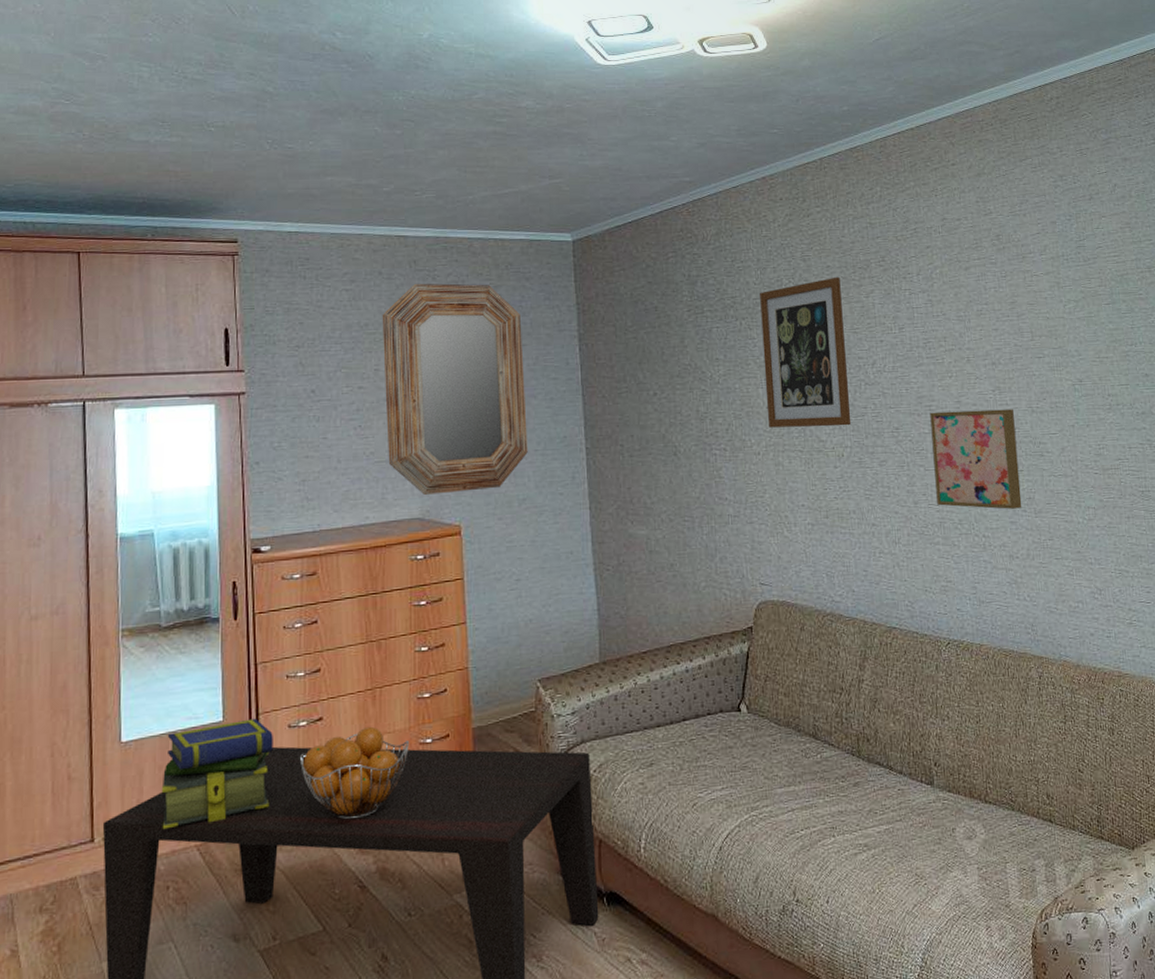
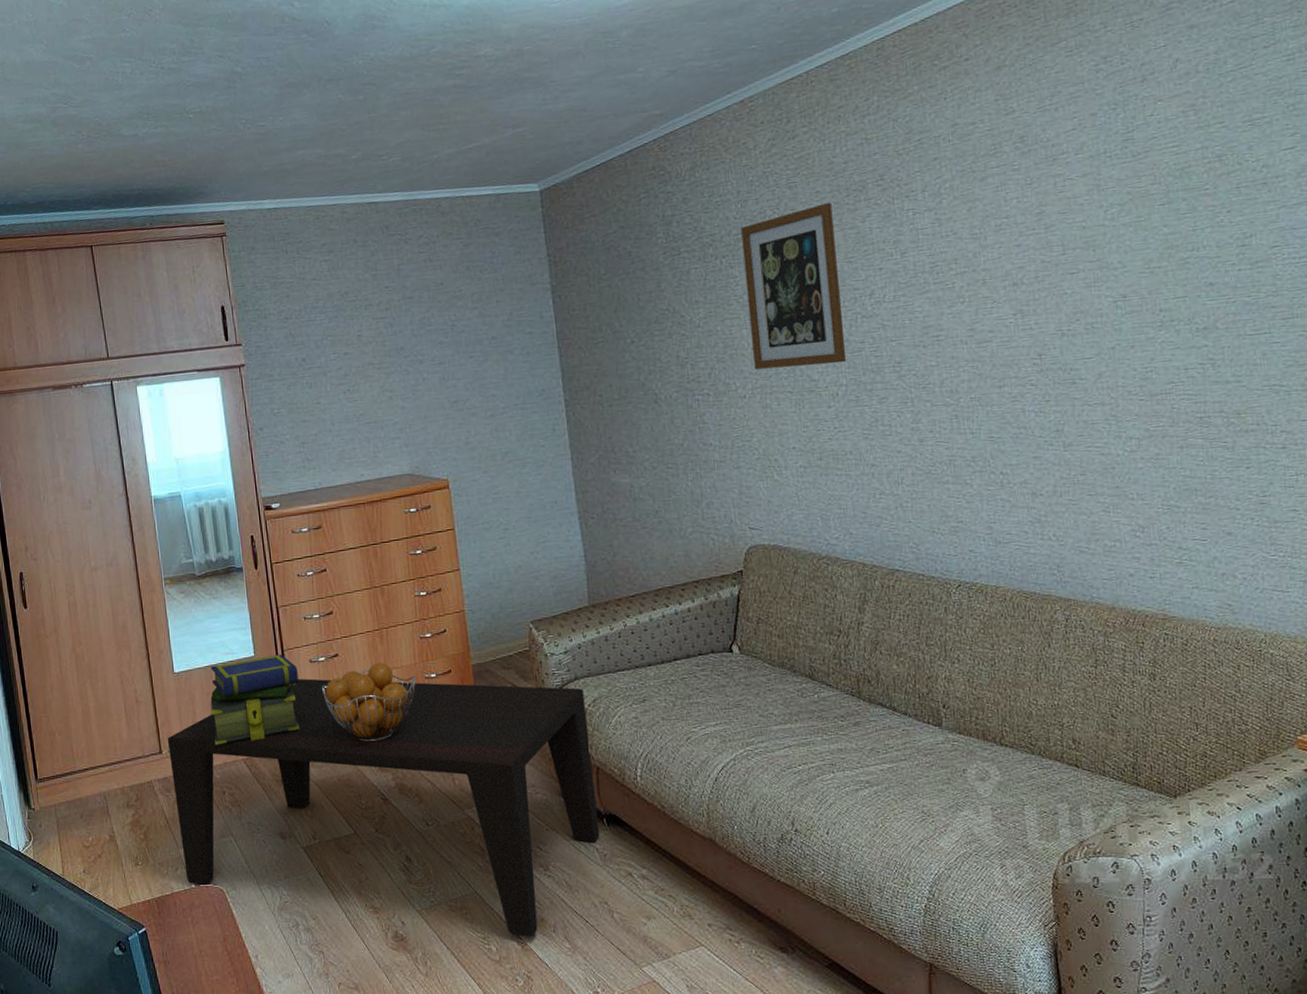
home mirror: present [382,283,528,495] -> none [360,244,508,452]
wall art: present [930,409,1022,509] -> none [937,333,1048,444]

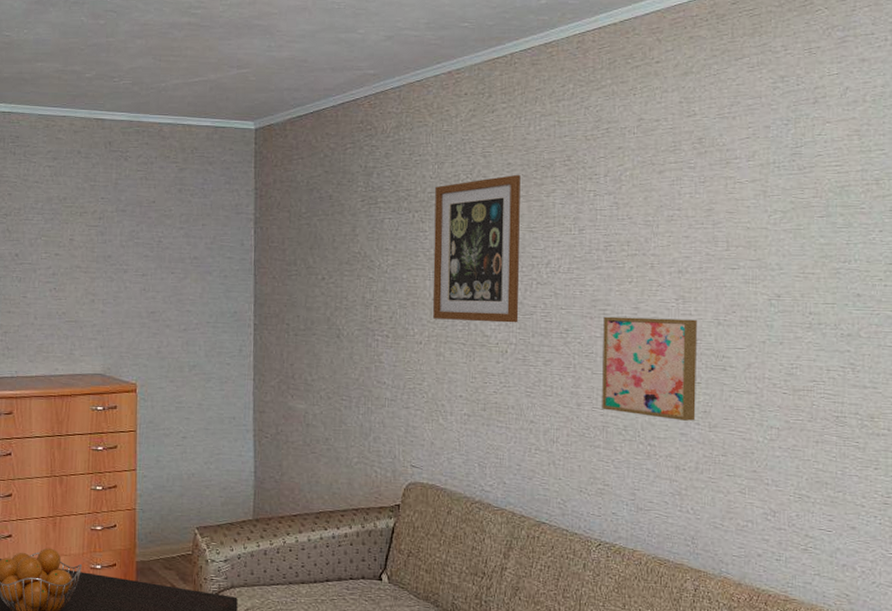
wall art: none [937,333,1048,444] -> present [602,316,697,421]

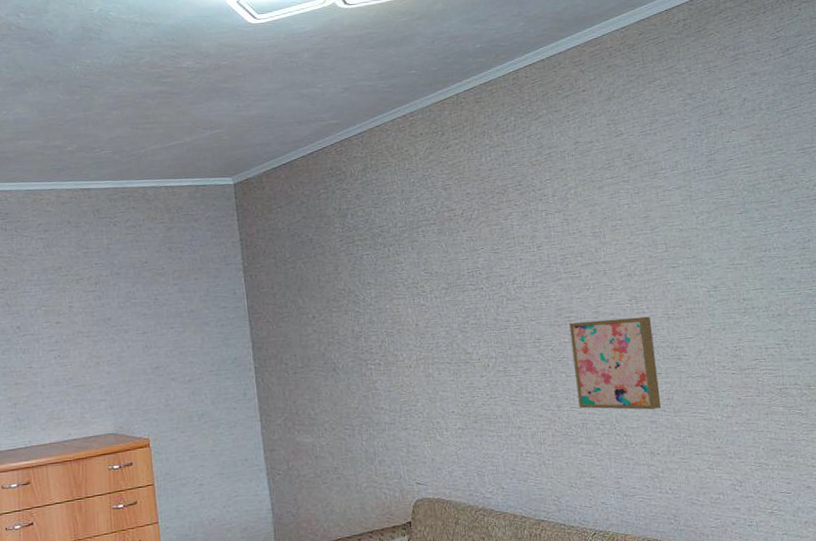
wall art: present [433,174,521,323] -> none [405,202,496,343]

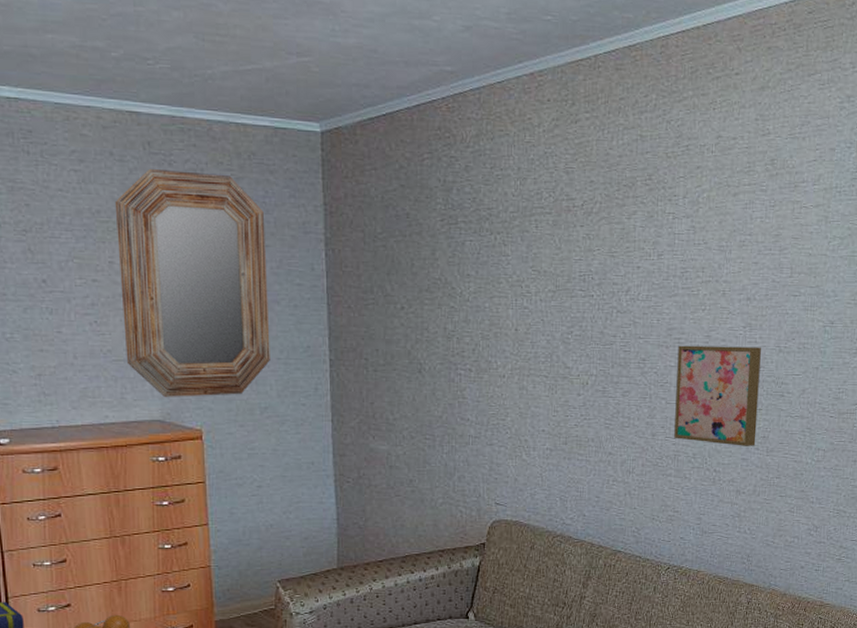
home mirror: none [72,227,204,413] -> present [114,168,270,397]

